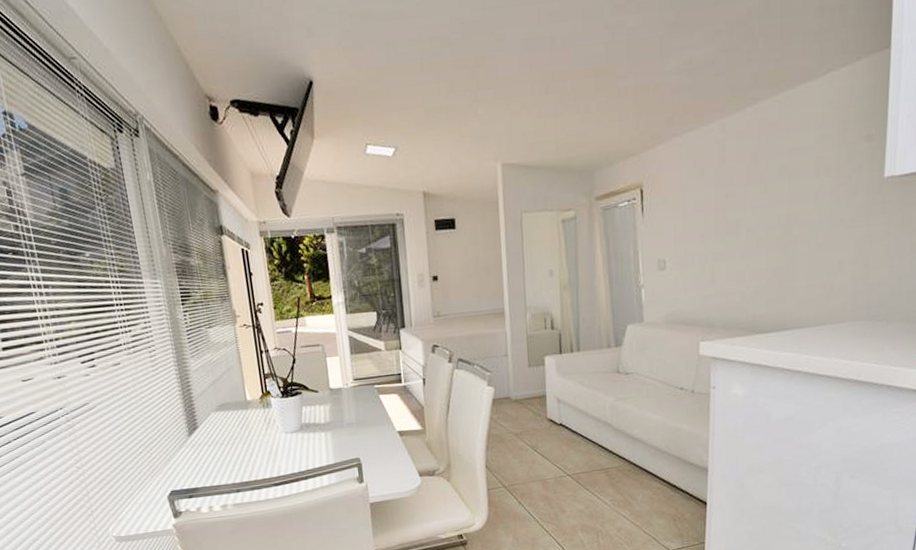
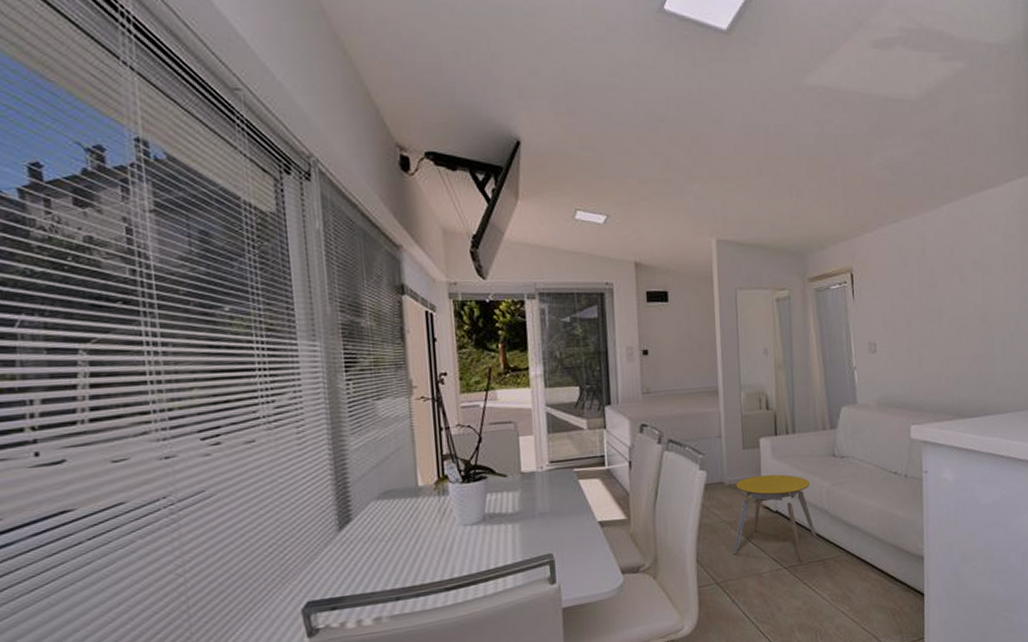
stool: none [519,390,600,470] -> present [732,474,817,562]

